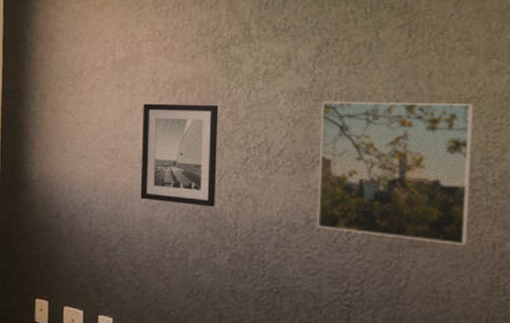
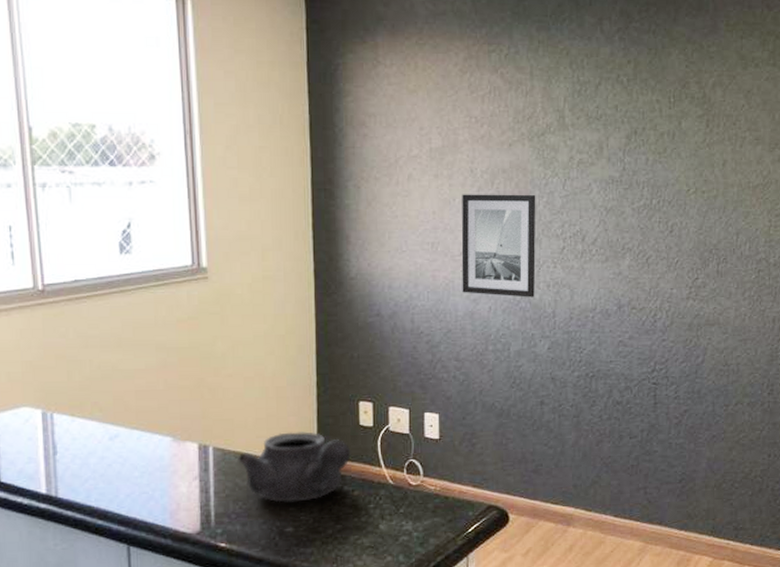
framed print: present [317,101,474,245] -> none [628,189,760,321]

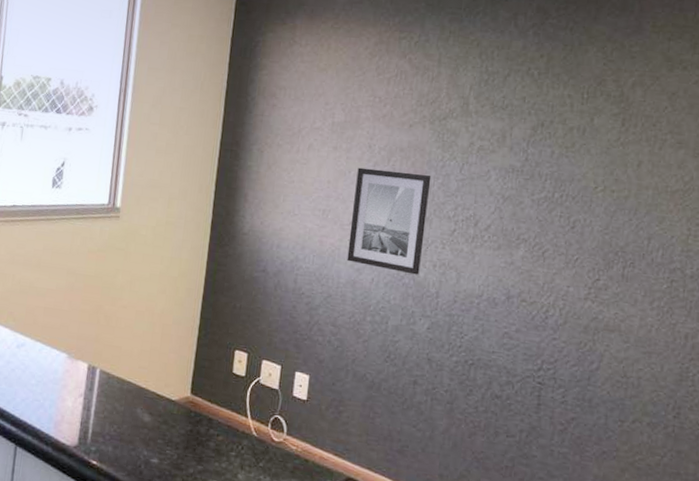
teapot: present [238,431,351,503] -> none [119,367,222,436]

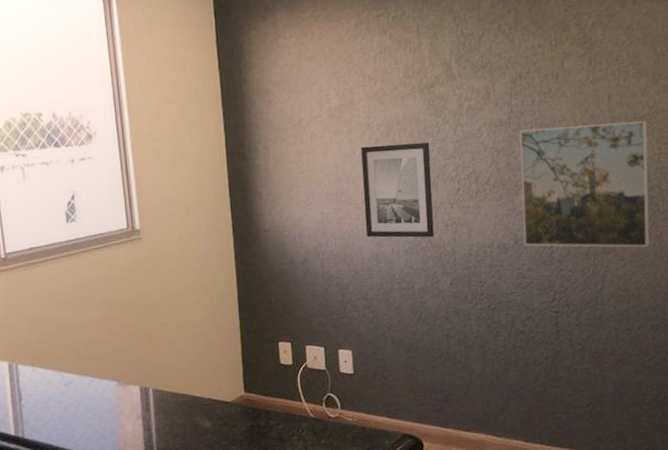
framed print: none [517,180,679,334] -> present [519,121,650,248]

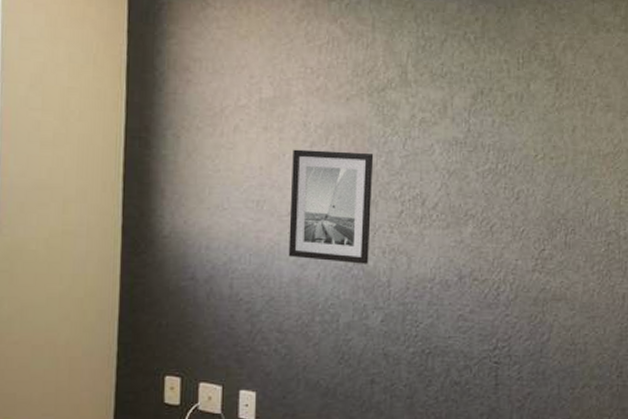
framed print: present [519,121,650,248] -> none [469,152,610,297]

